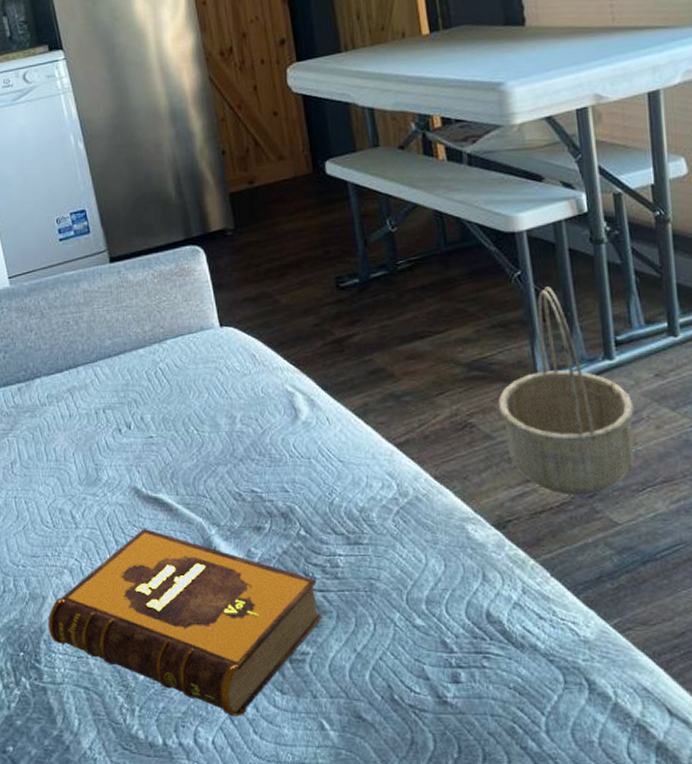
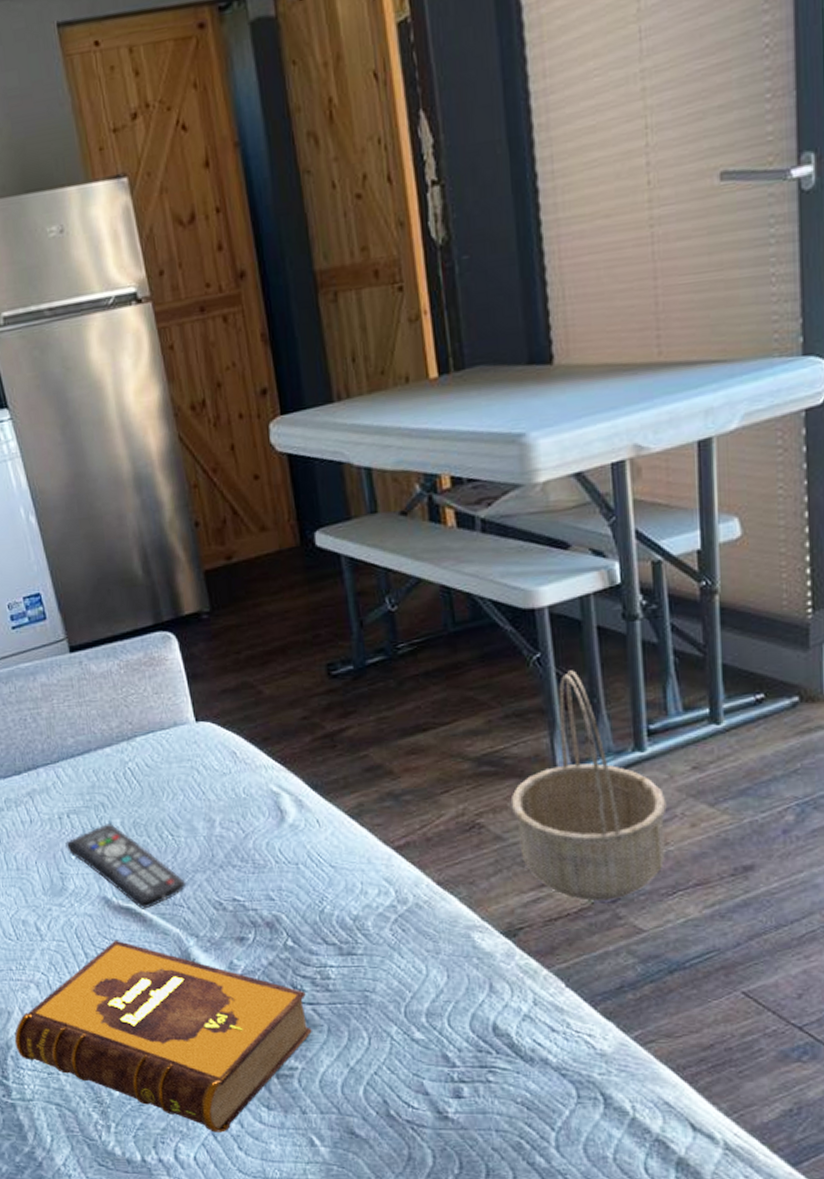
remote control: none [101,419,210,499] -> present [65,824,187,909]

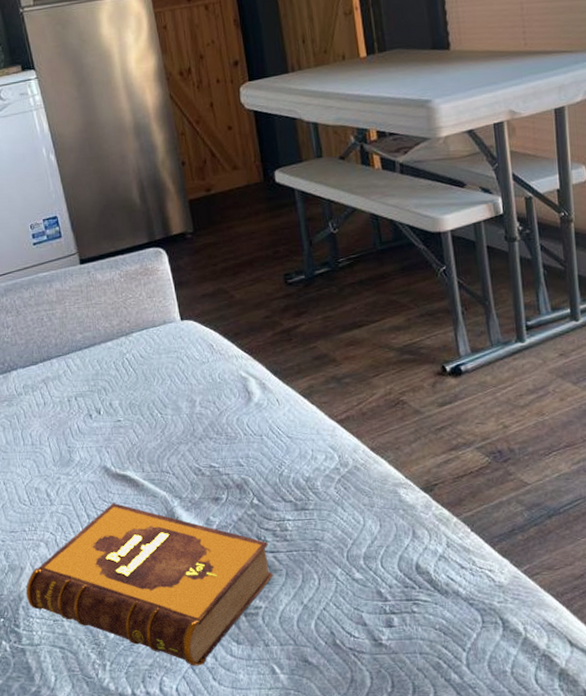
remote control: present [65,824,187,909] -> none [73,405,172,476]
basket: present [510,670,667,901] -> none [426,279,542,461]

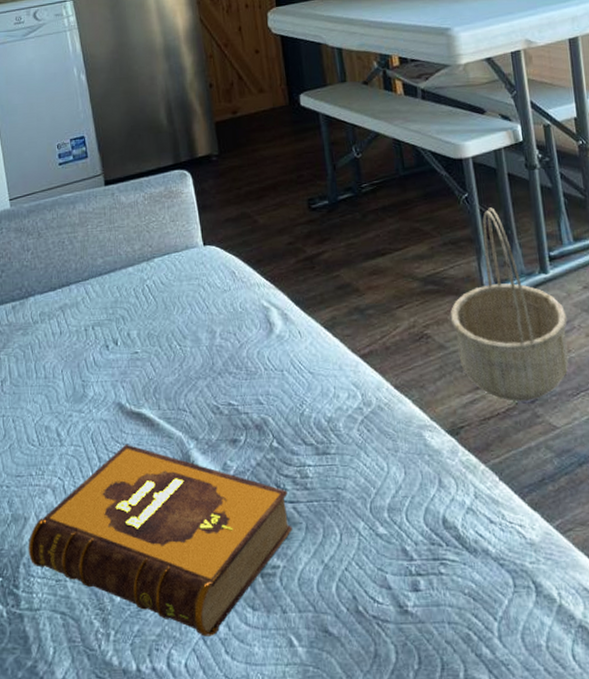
basket: none [426,279,542,461] -> present [450,207,569,401]

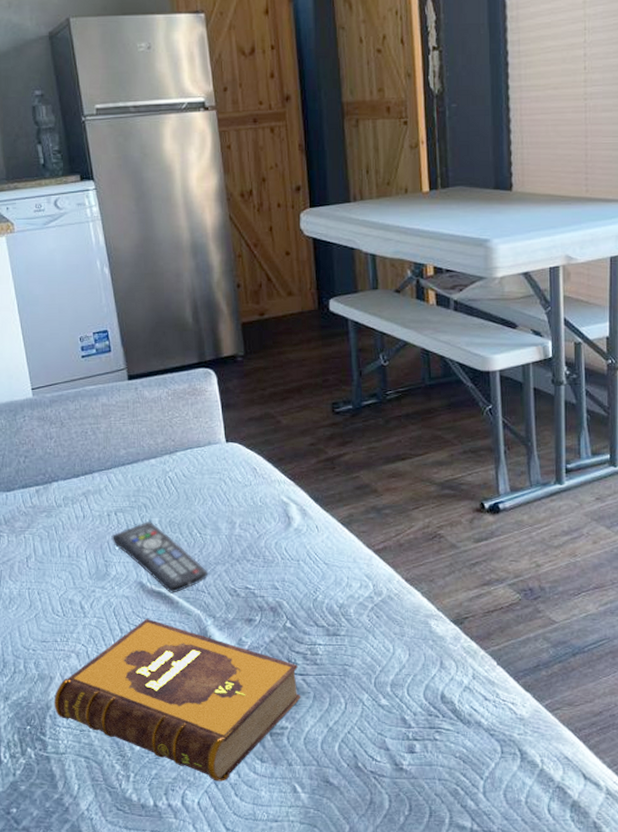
remote control: none [89,335,190,414] -> present [111,522,209,593]
basket: present [450,207,569,401] -> none [464,420,577,598]

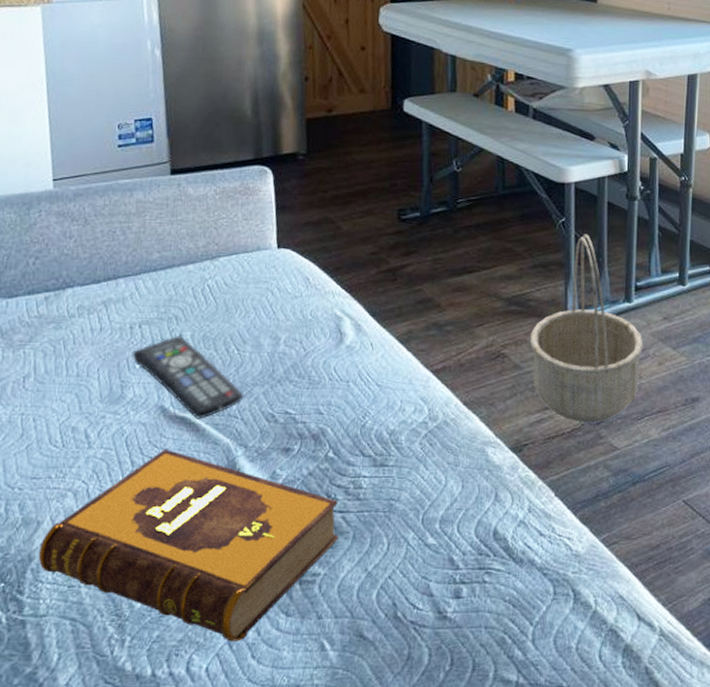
basket: none [464,420,577,598] -> present [529,234,643,422]

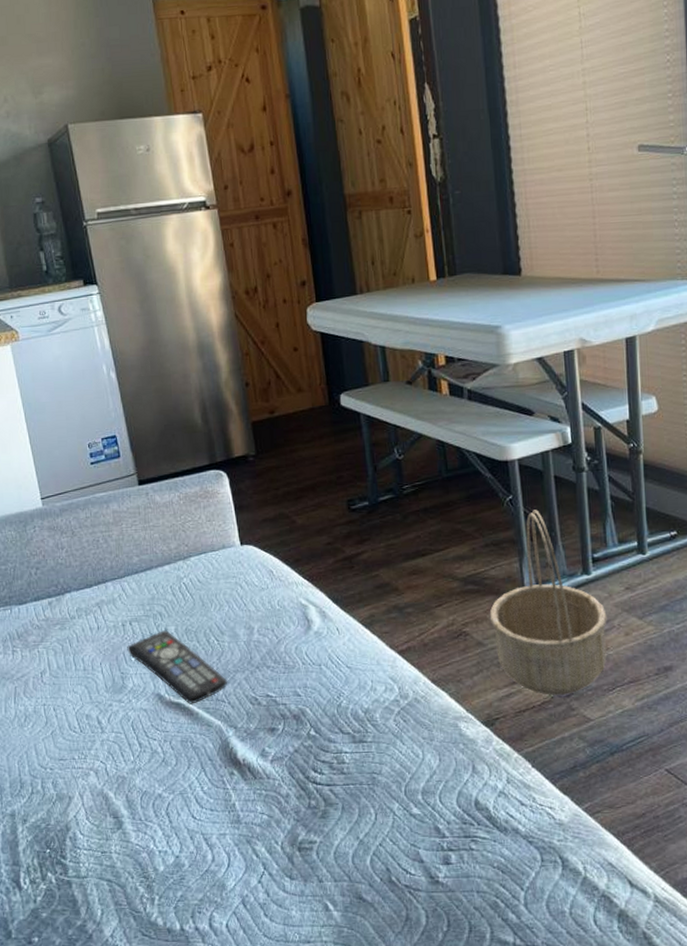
hardback book: present [38,448,339,642] -> none [73,731,329,902]

